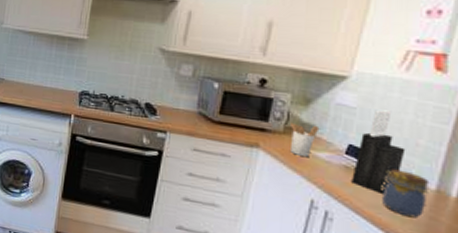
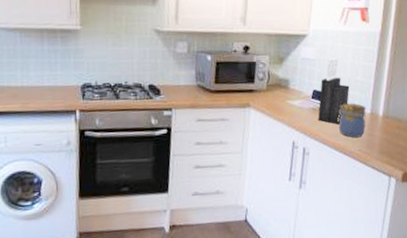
utensil holder: present [289,122,320,158] -> none [271,80,292,108]

